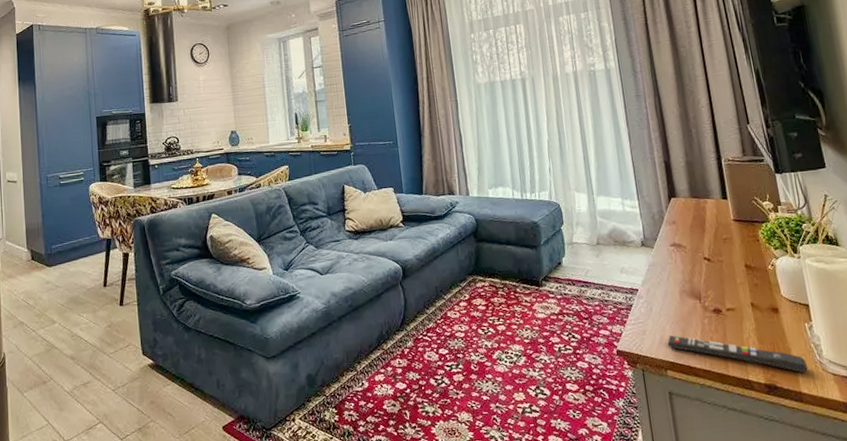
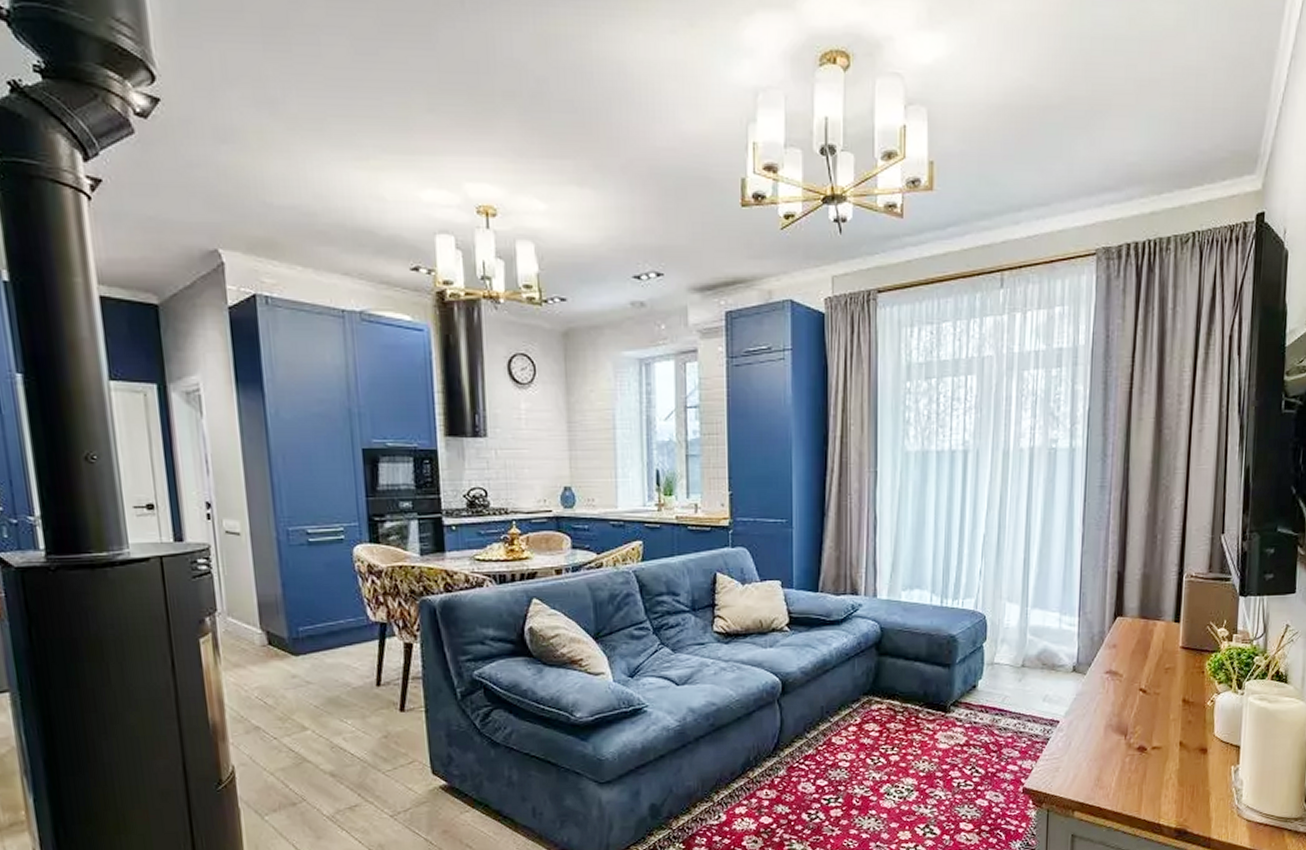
remote control: present [667,335,809,374] -> none [1080,774,1224,819]

